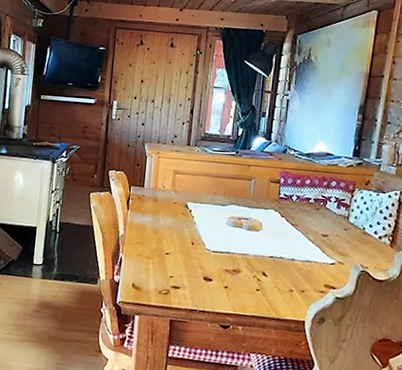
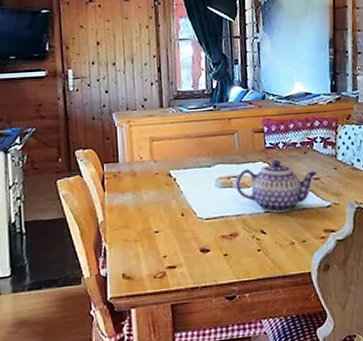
teapot: none [245,210,327,261] -> present [236,159,318,213]

